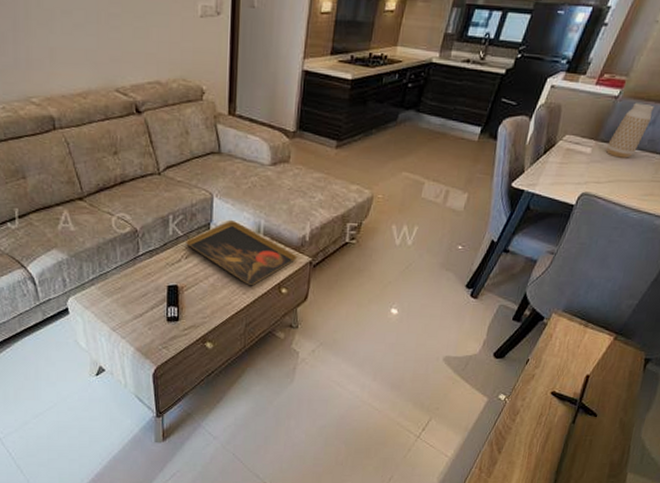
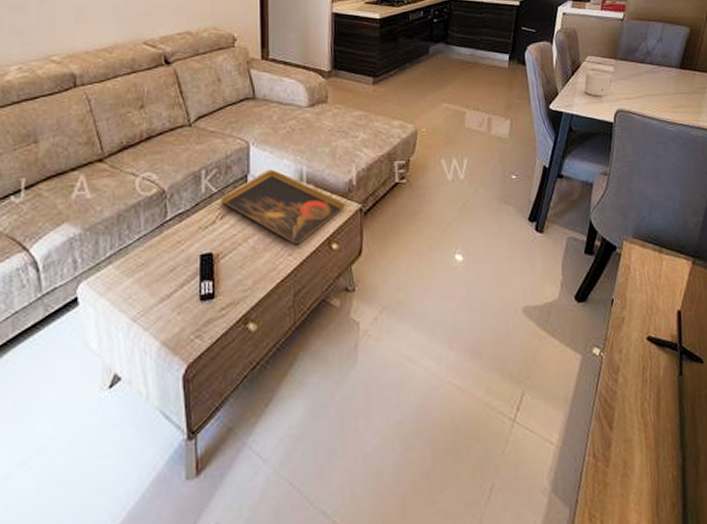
mug: none [553,151,588,178] -> present [584,71,614,97]
vase: present [606,102,654,158] -> none [627,23,658,74]

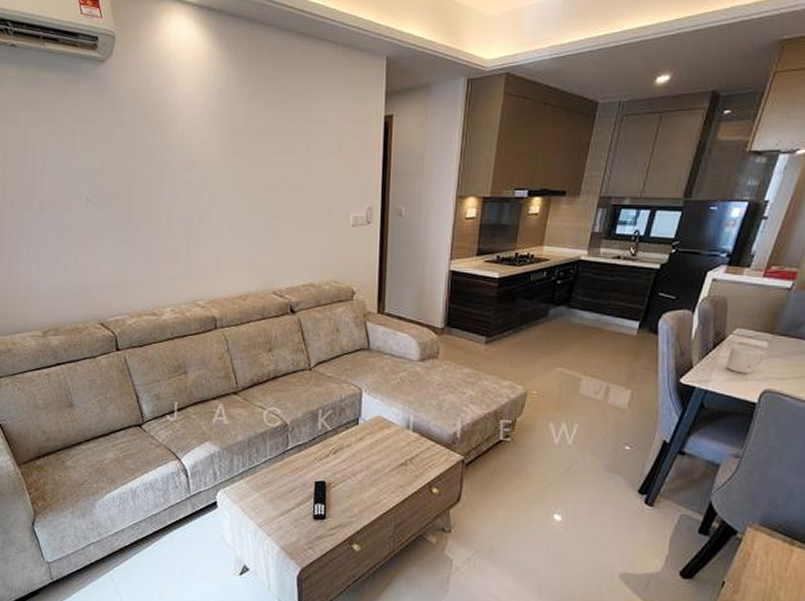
decorative tray: present [221,170,346,247] -> none [334,416,449,486]

